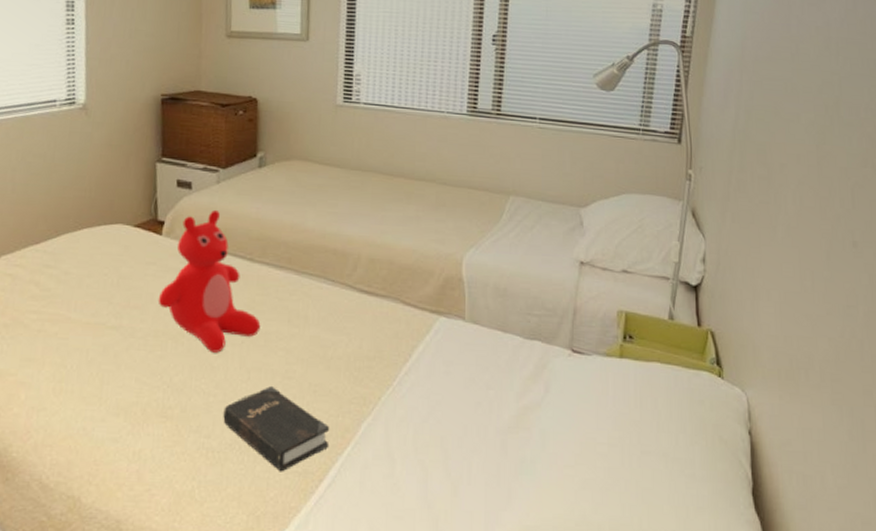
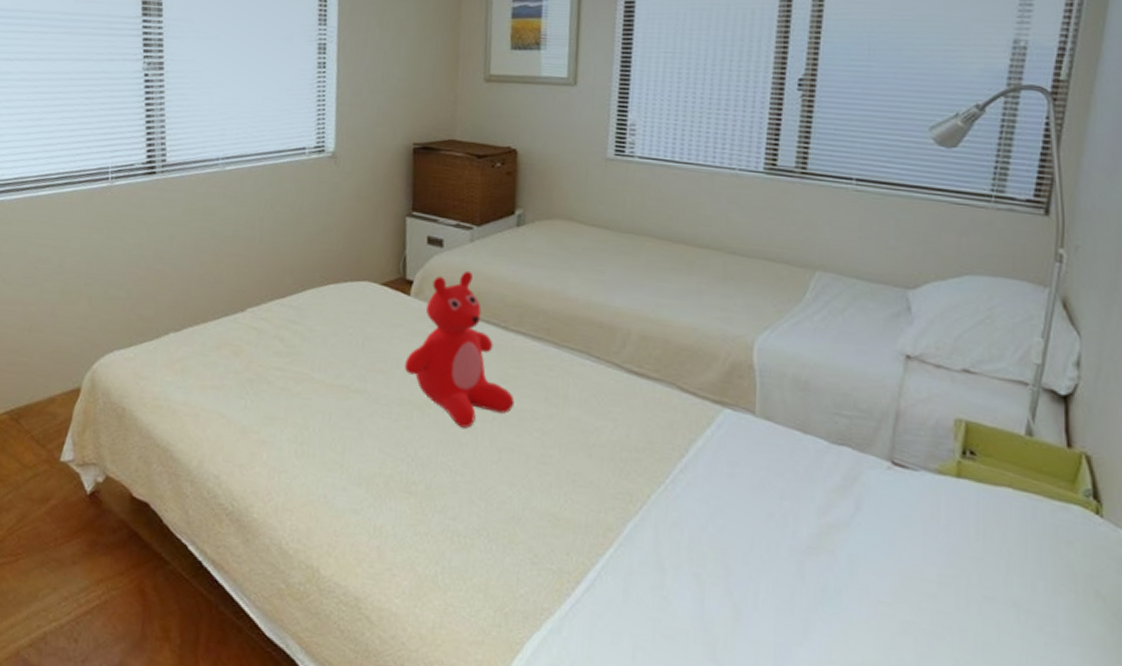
hardback book: present [223,386,329,472] -> none [470,470,589,568]

